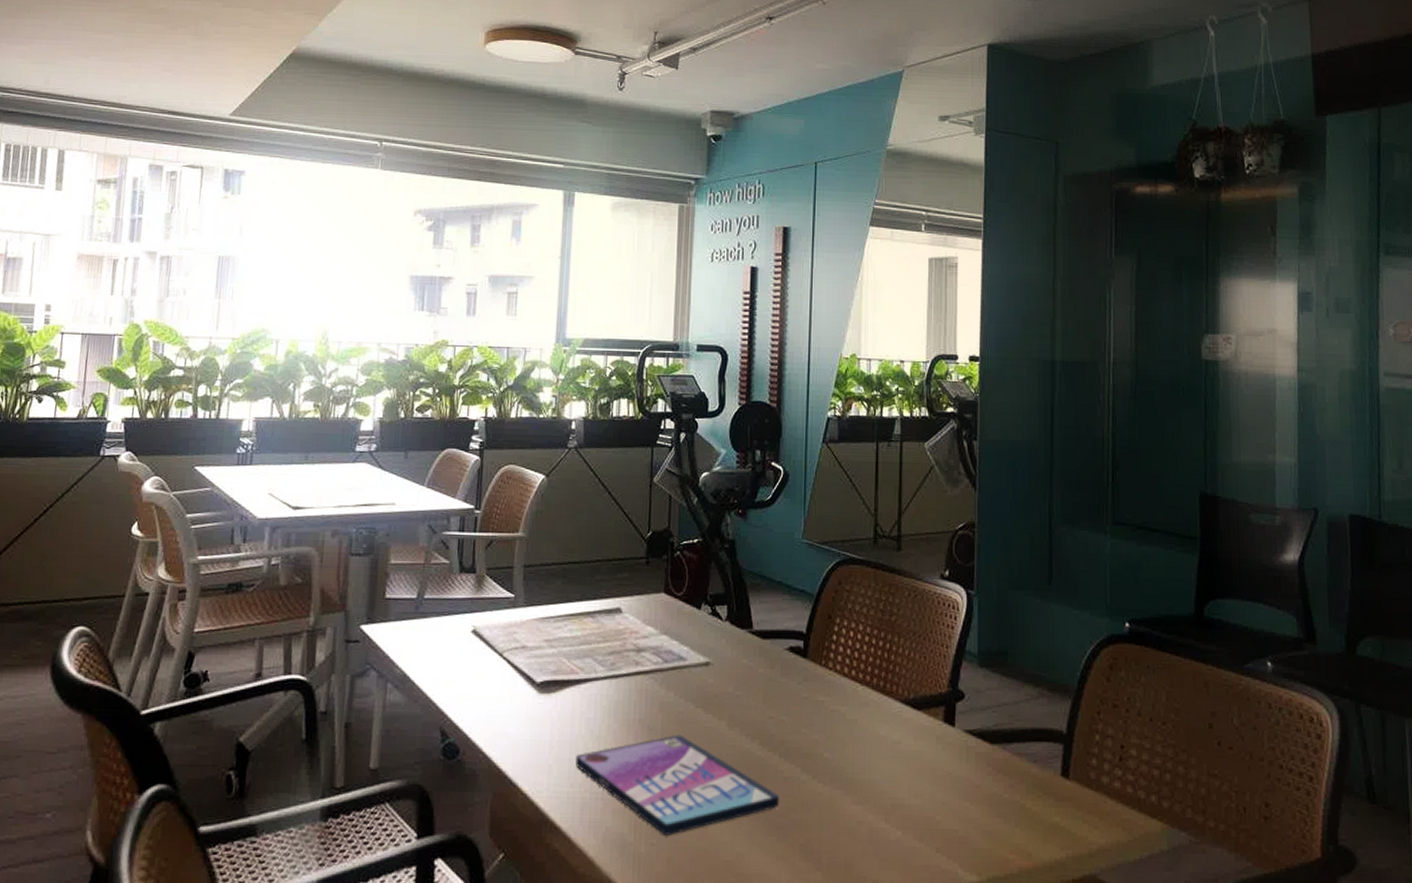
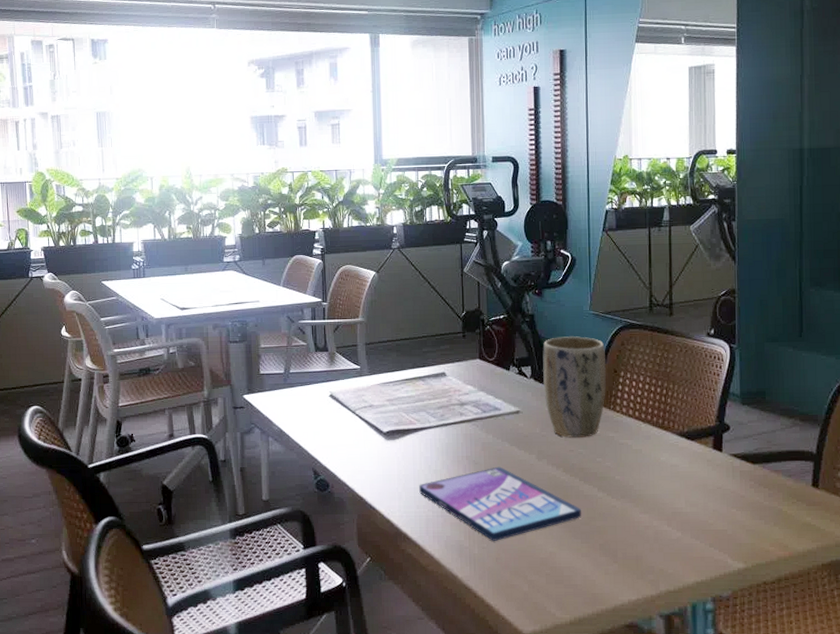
plant pot: none [740,570,819,701] -> present [542,336,606,438]

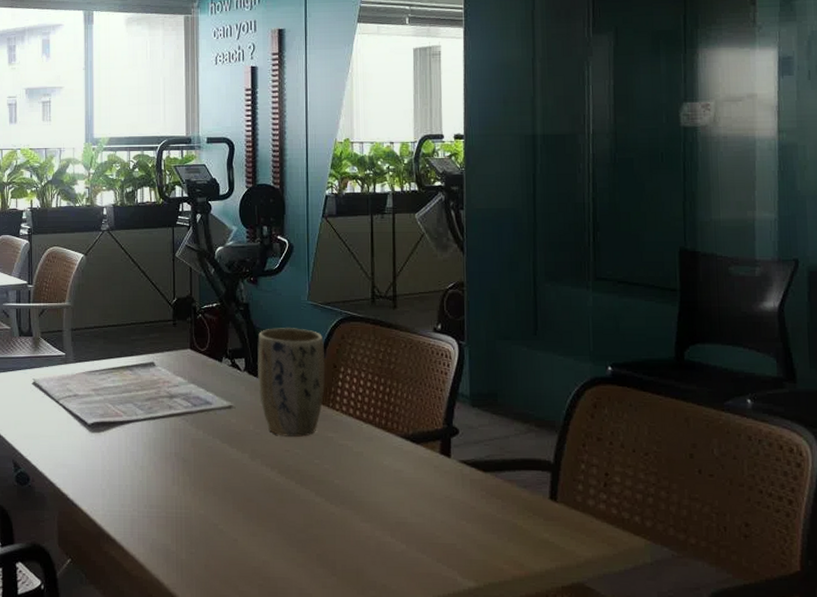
video game case: present [419,466,581,541] -> none [124,465,297,546]

